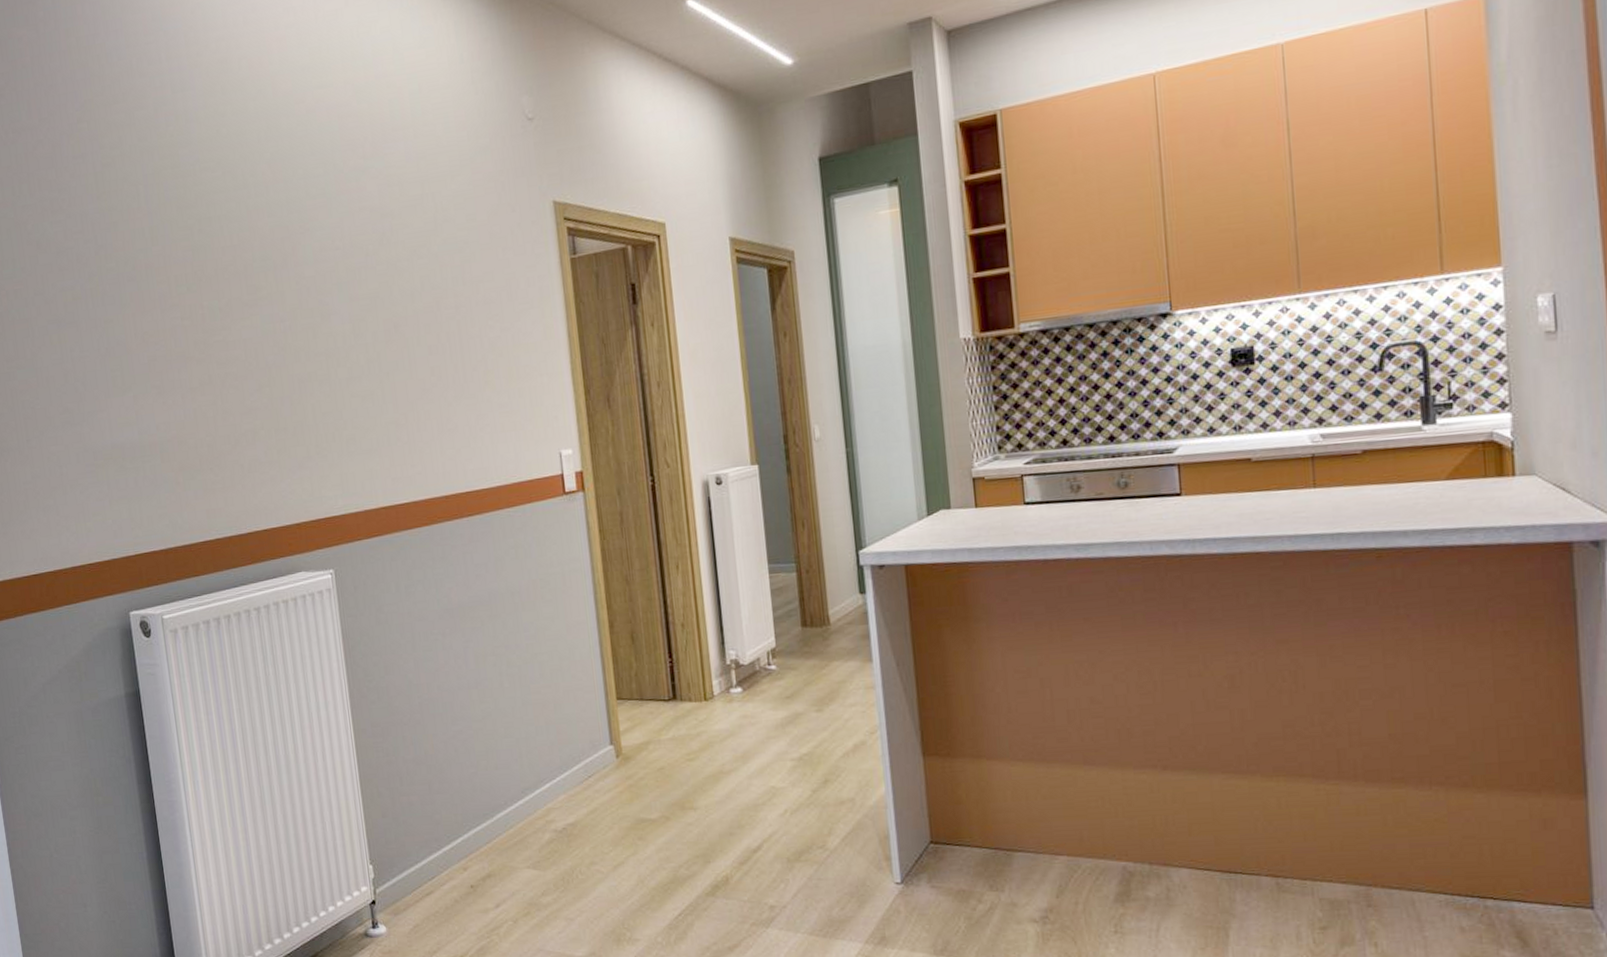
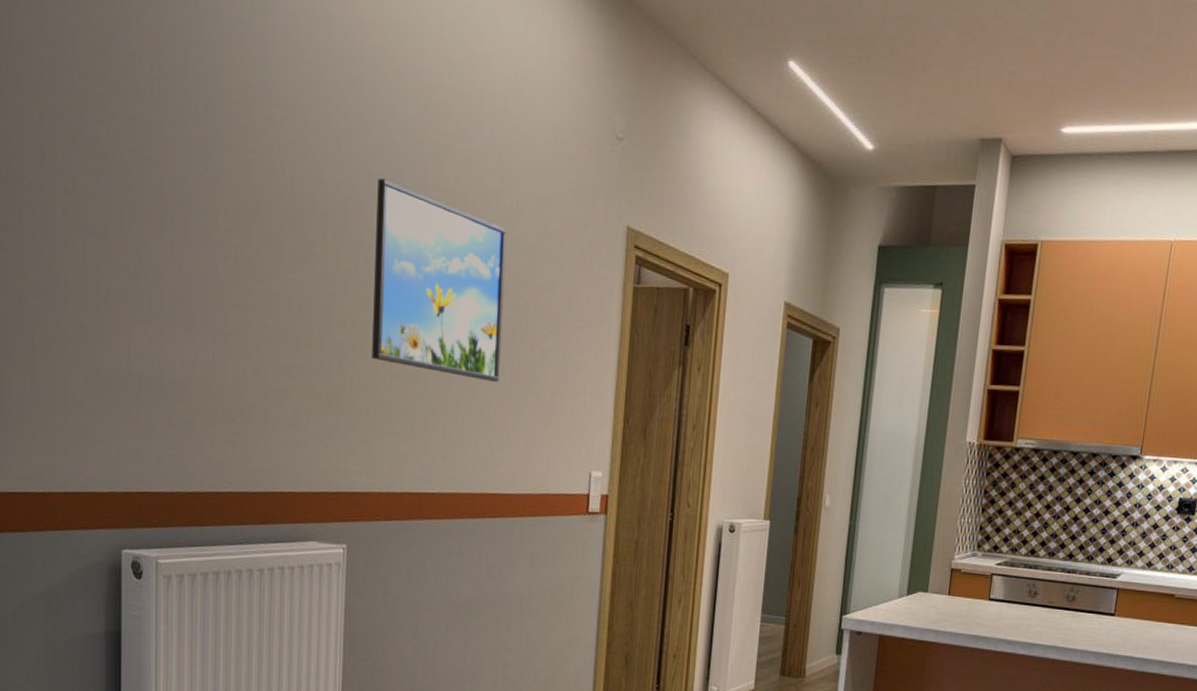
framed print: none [308,212,454,385] -> present [372,178,507,382]

